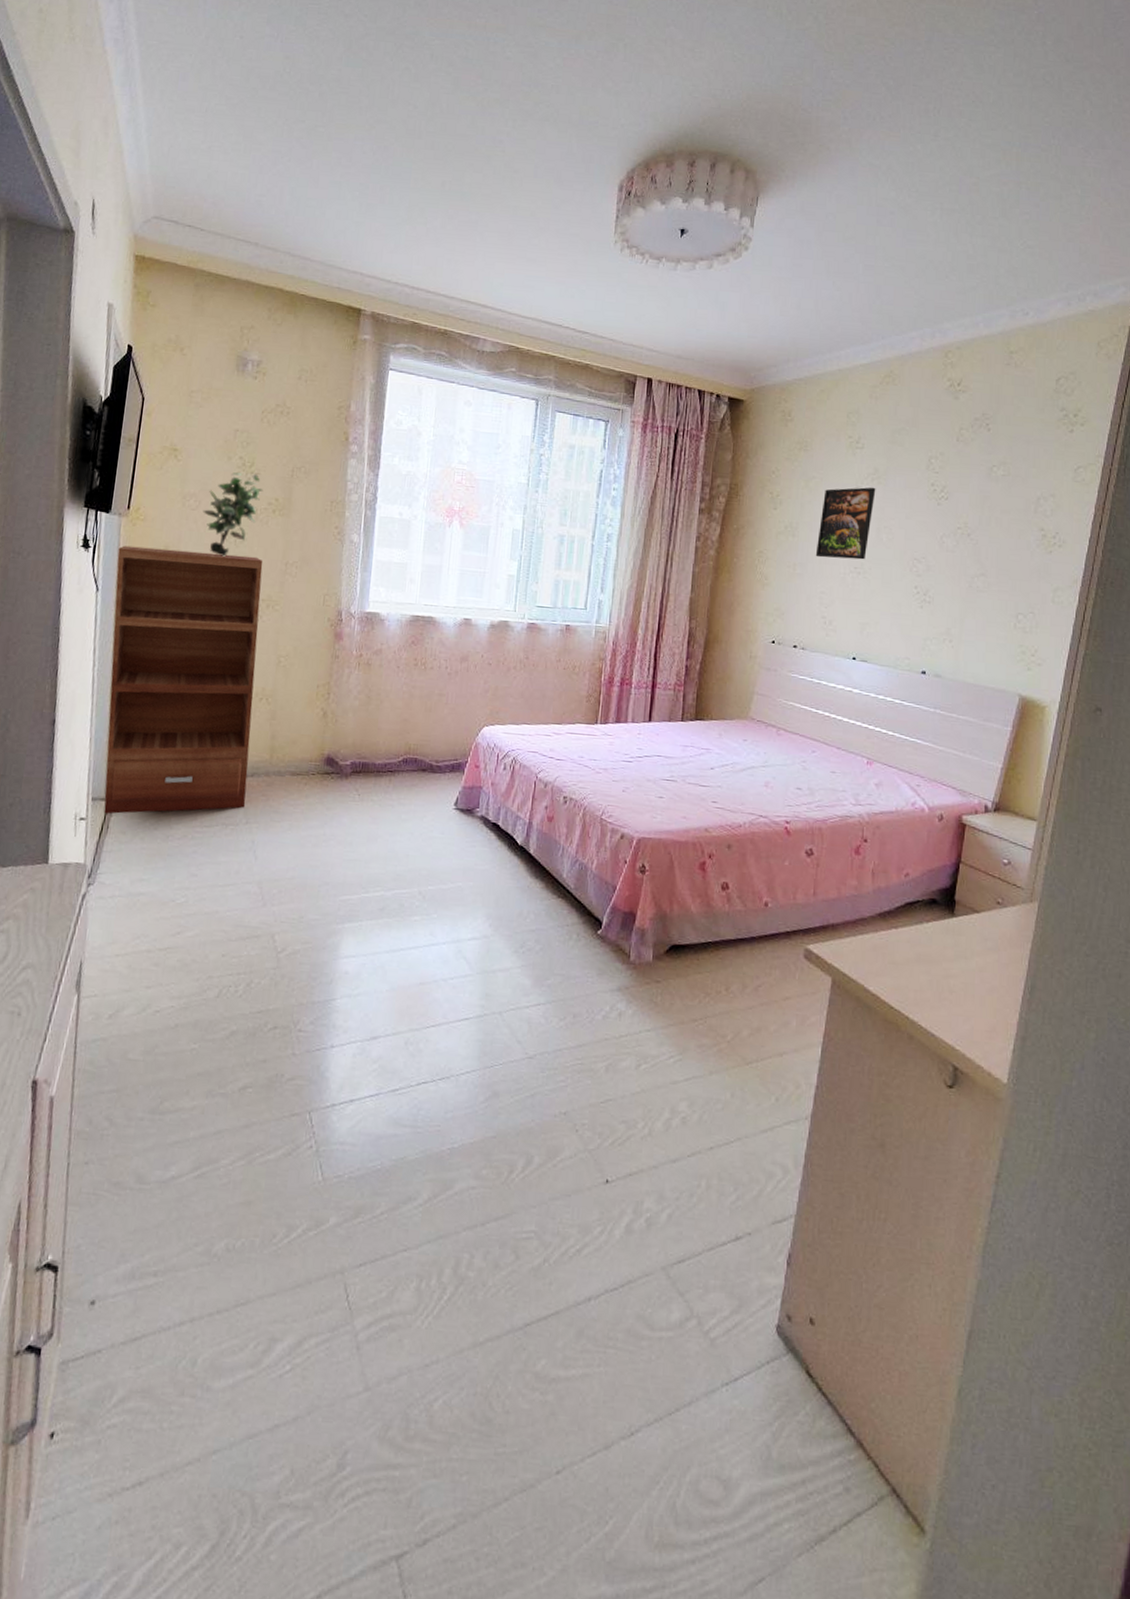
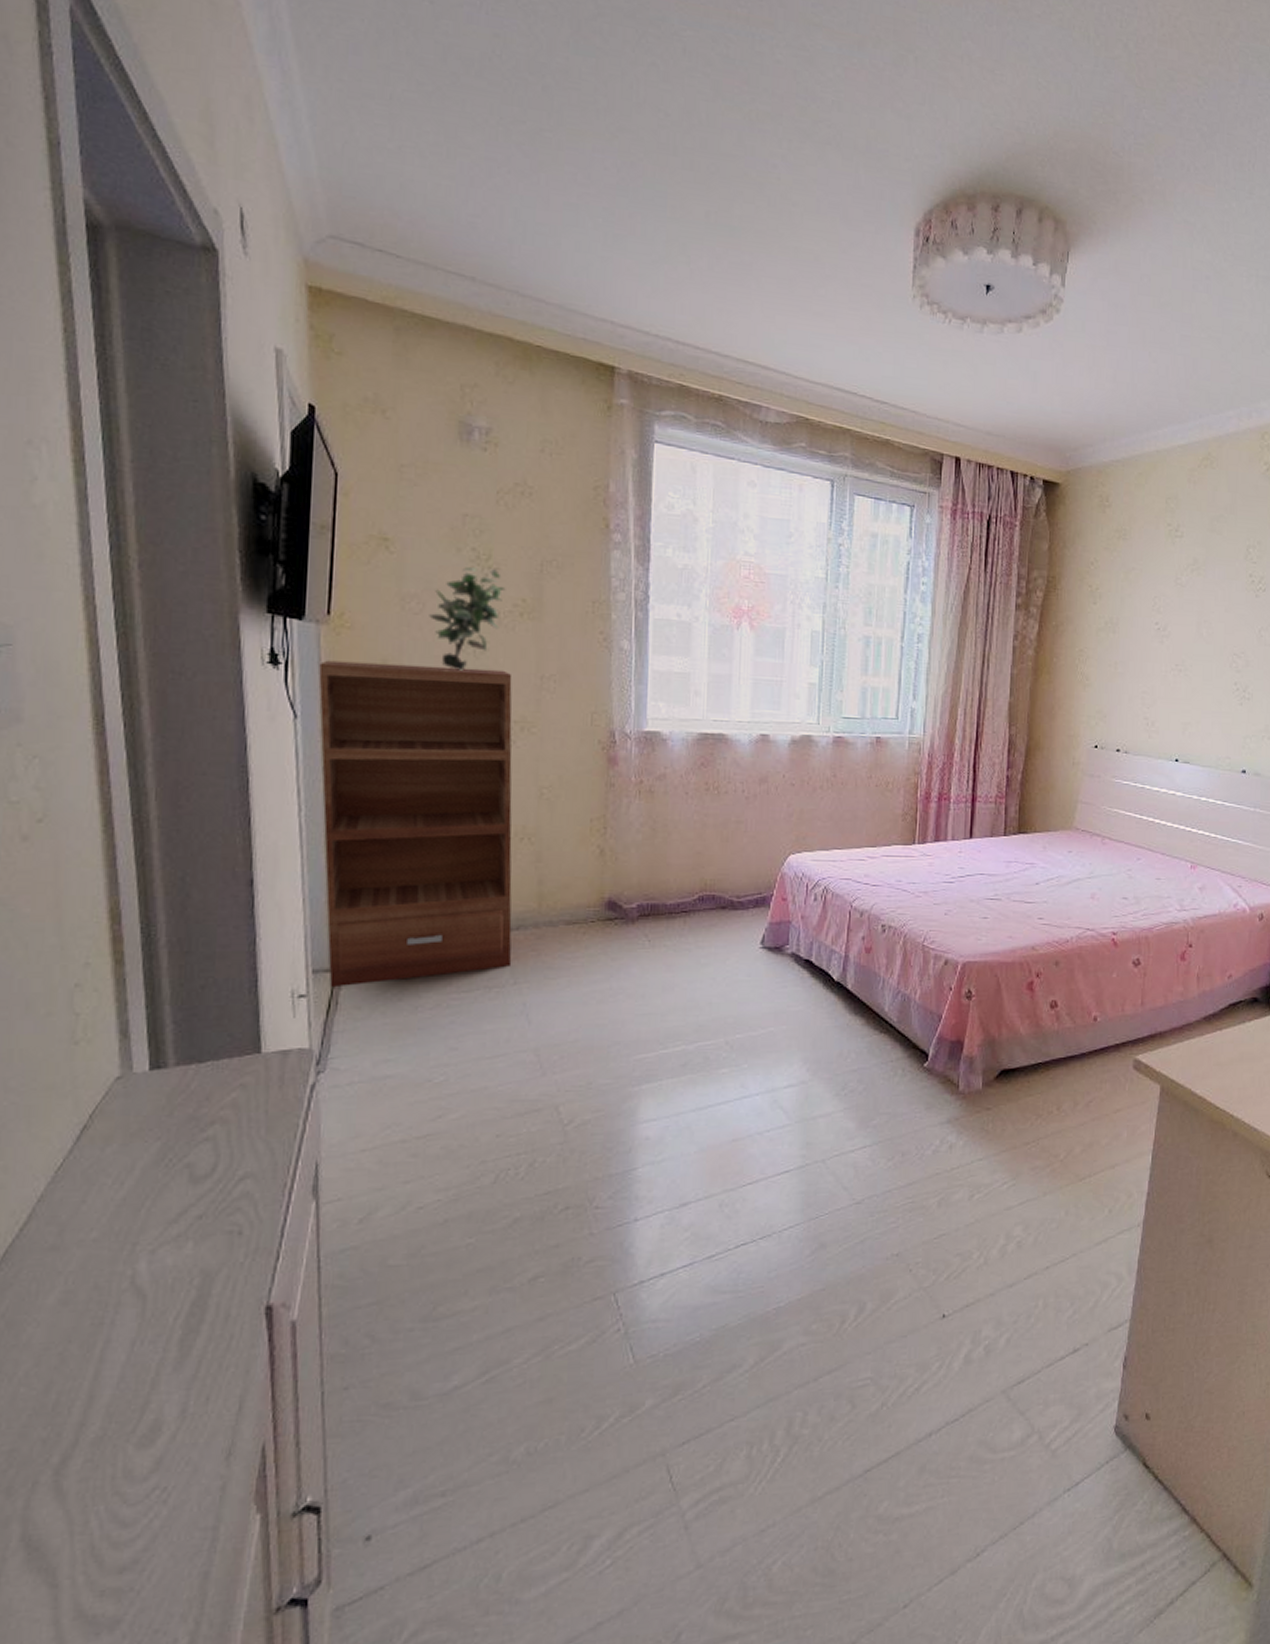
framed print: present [815,487,876,560] -> none [1136,578,1196,657]

